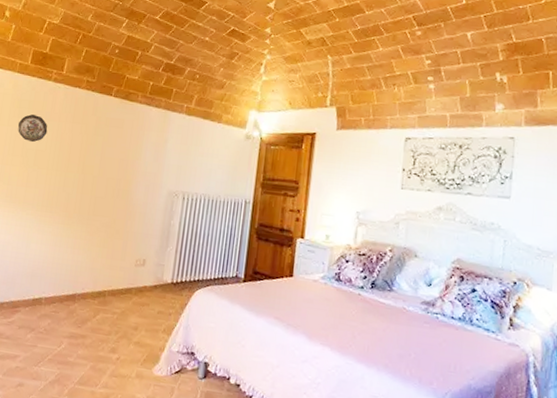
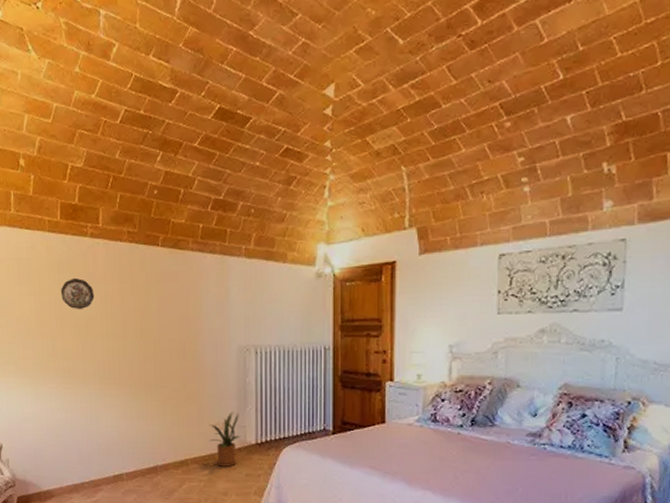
house plant: none [128,250,160,303] -> present [209,411,241,467]

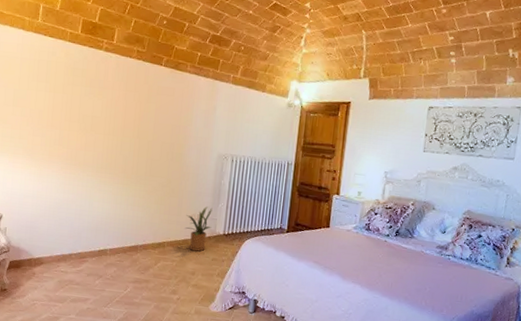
decorative plate: present [61,278,95,310] -> none [73,82,102,109]

